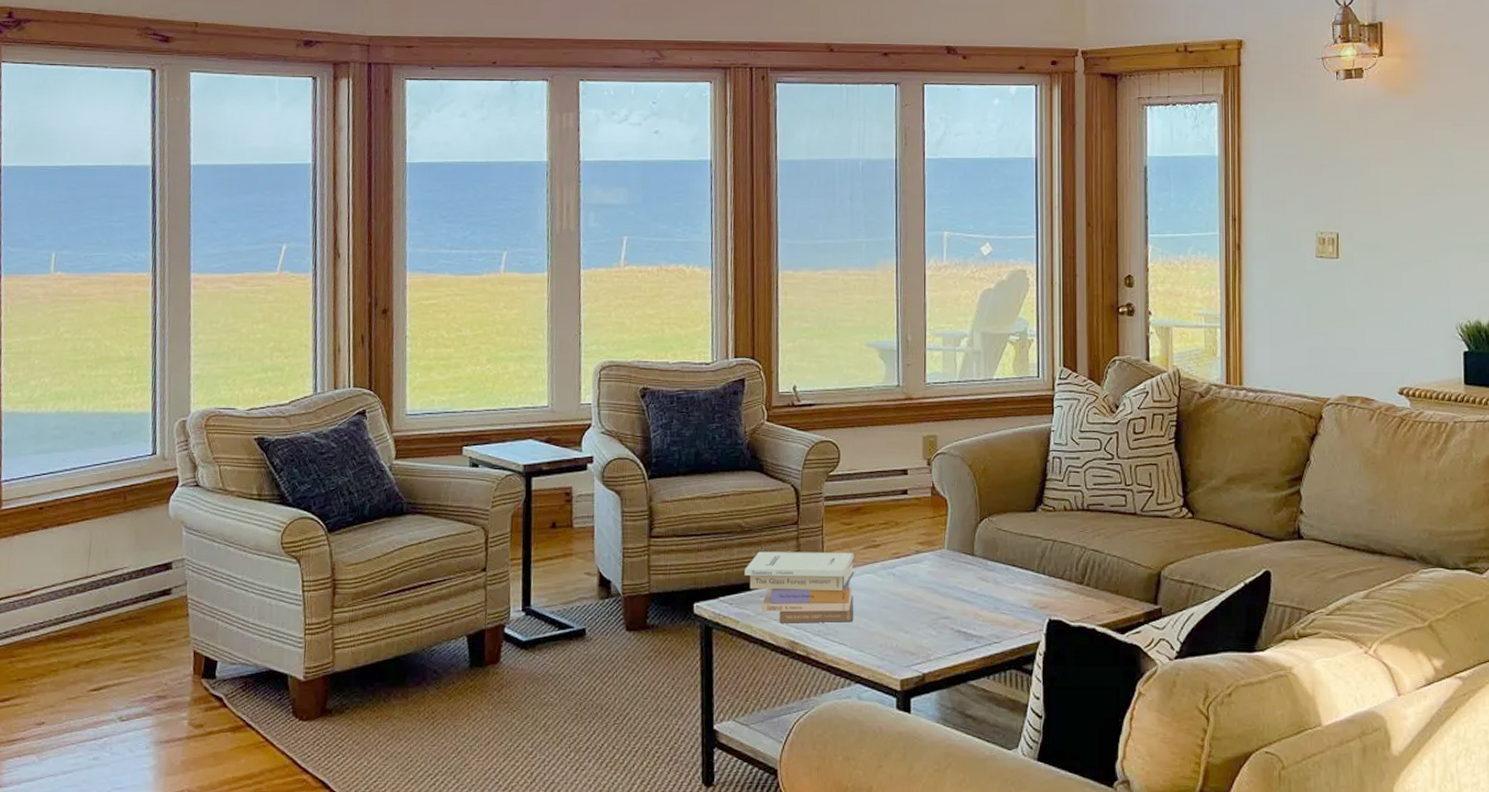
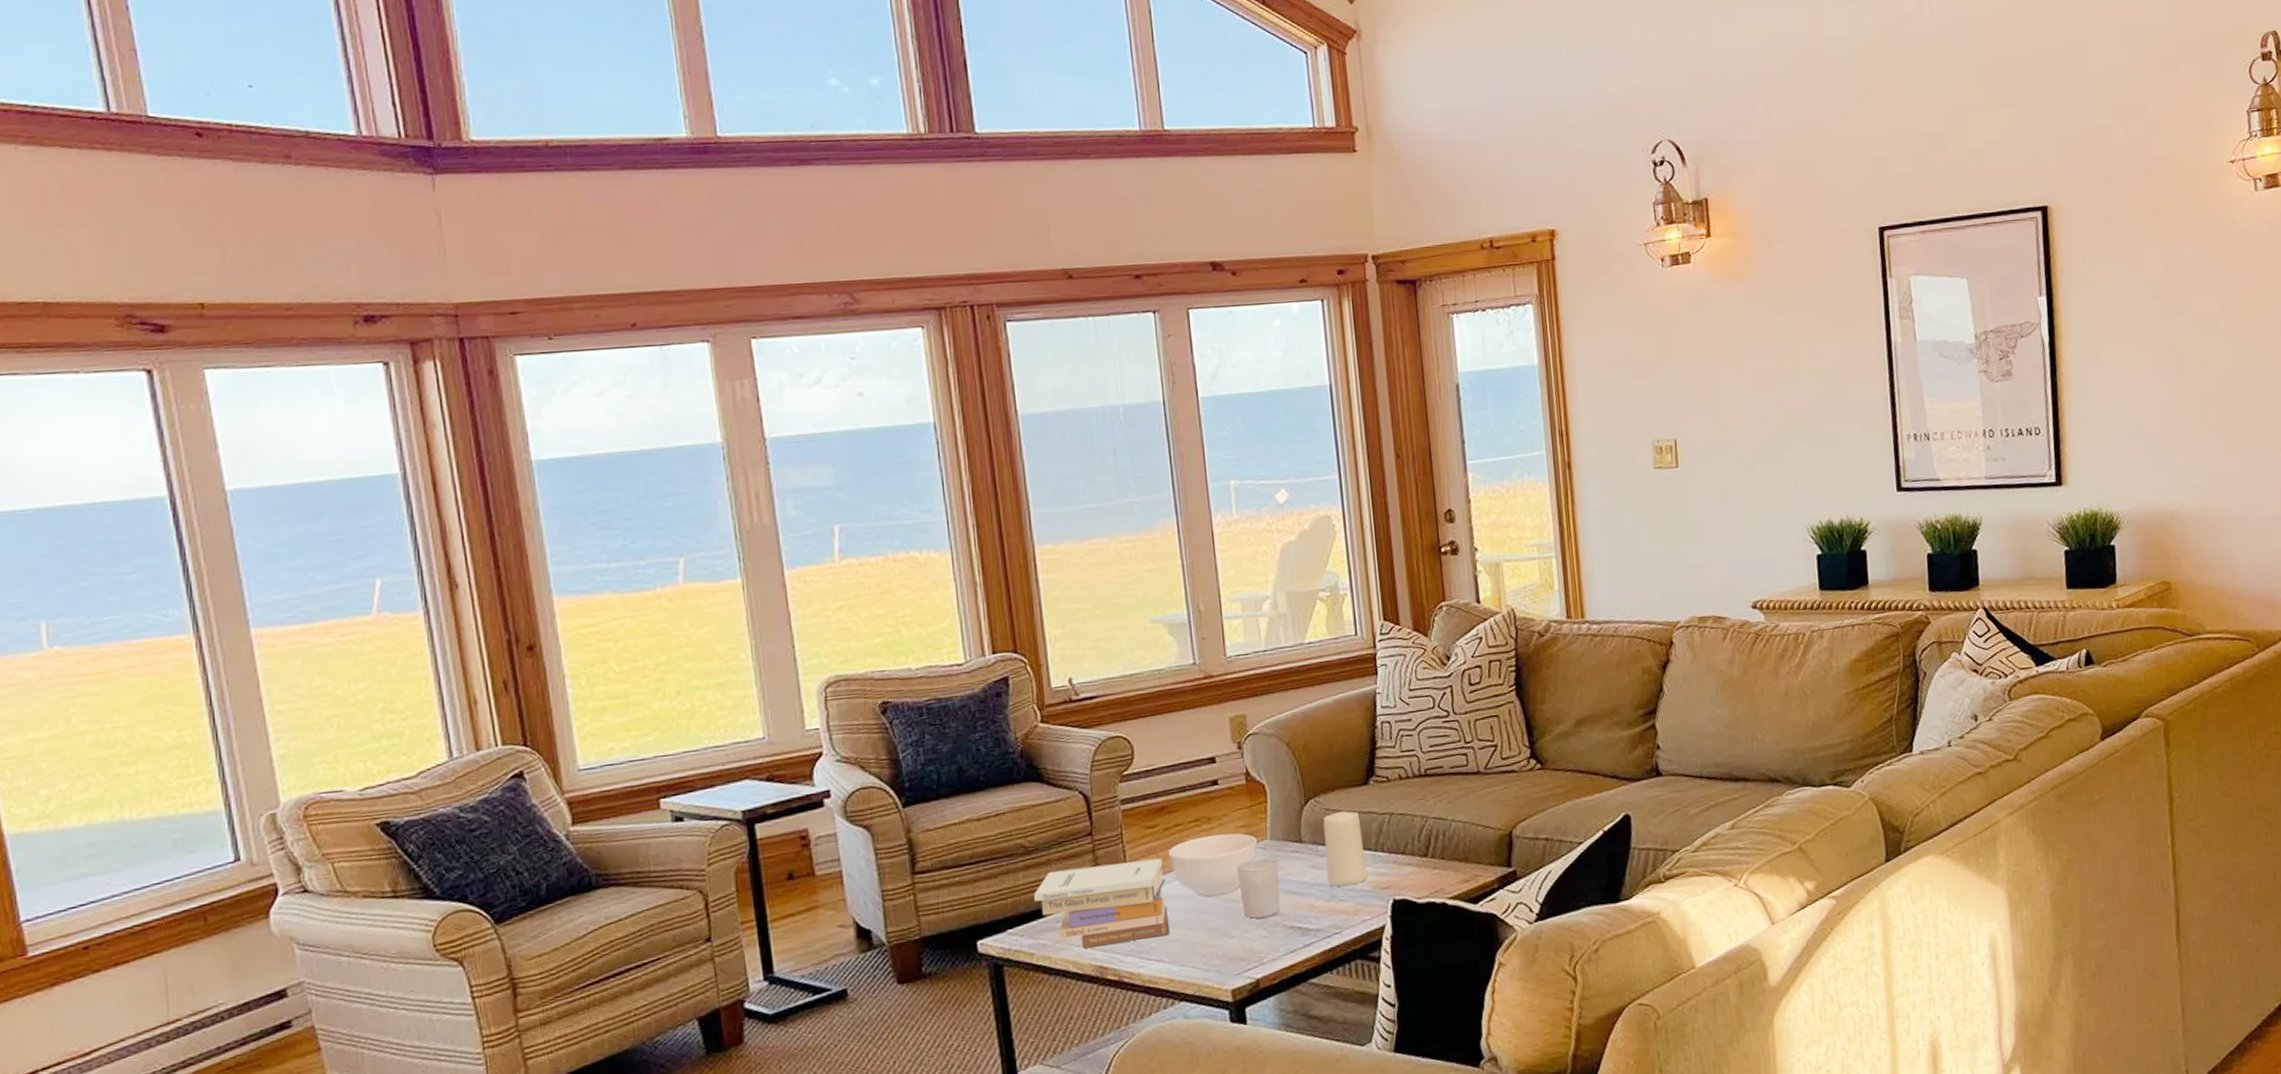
bowl: none [859,539,936,594] -> present [1168,833,1258,897]
candle holder: none [915,564,952,618] -> present [1236,857,1281,919]
candle: none [992,532,1028,601] -> present [1323,811,1367,887]

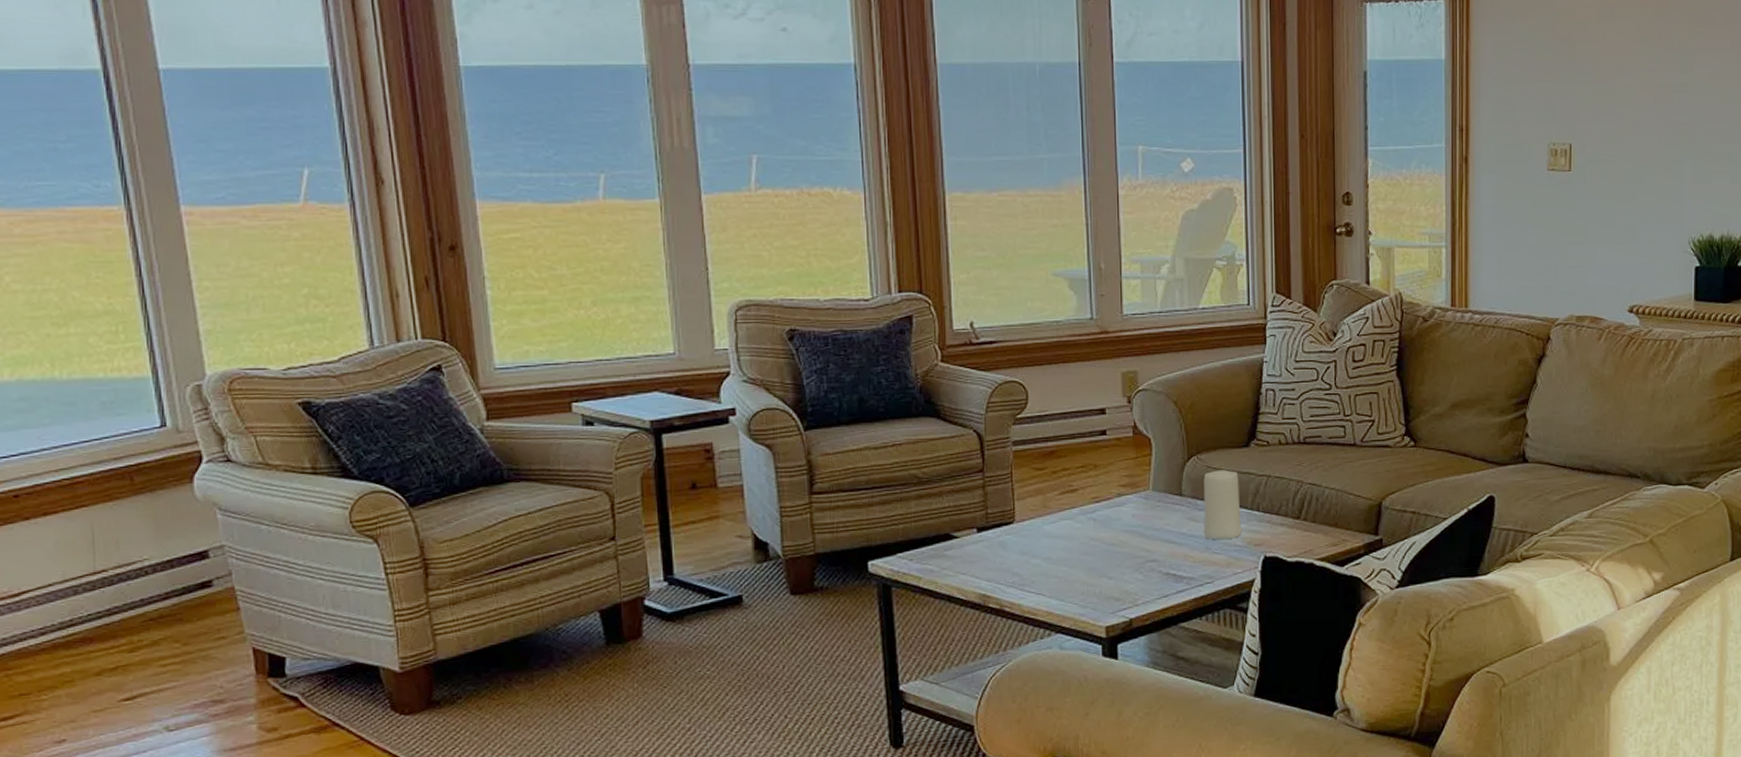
books: present [1034,858,1169,949] -> none [925,499,1051,577]
bowl: present [1168,833,1258,897] -> none [1054,481,1140,539]
candle holder: present [1236,857,1281,919] -> none [1118,507,1159,563]

